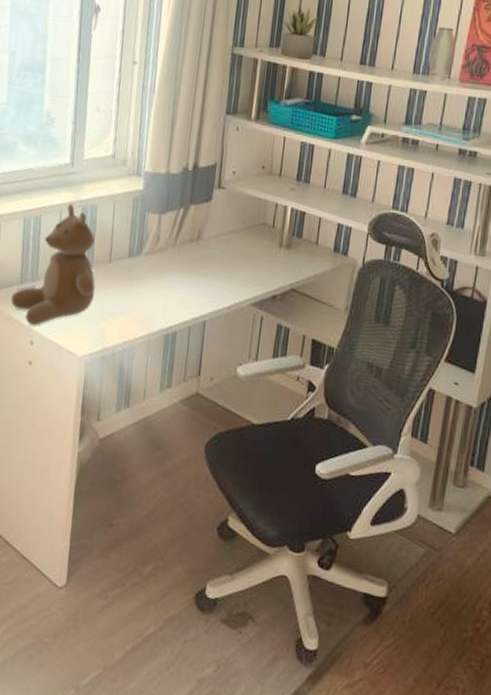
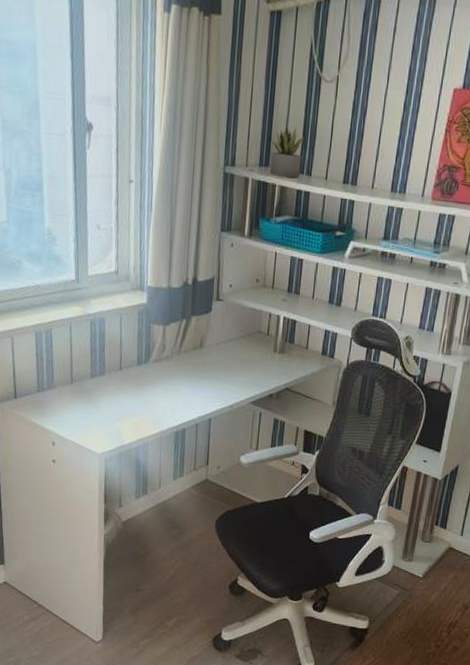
teddy bear: present [11,203,95,326] -> none [30,317,108,429]
vase: present [428,27,456,82] -> none [404,147,429,200]

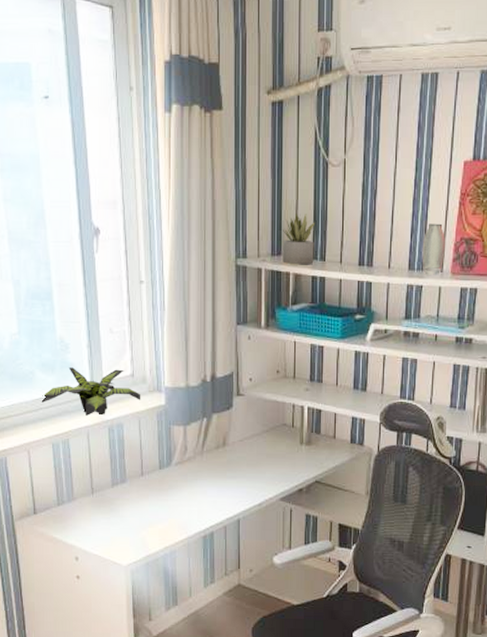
plant: none [26,259,124,308] -> present [41,367,141,416]
vase: none [404,147,429,200] -> present [422,223,445,276]

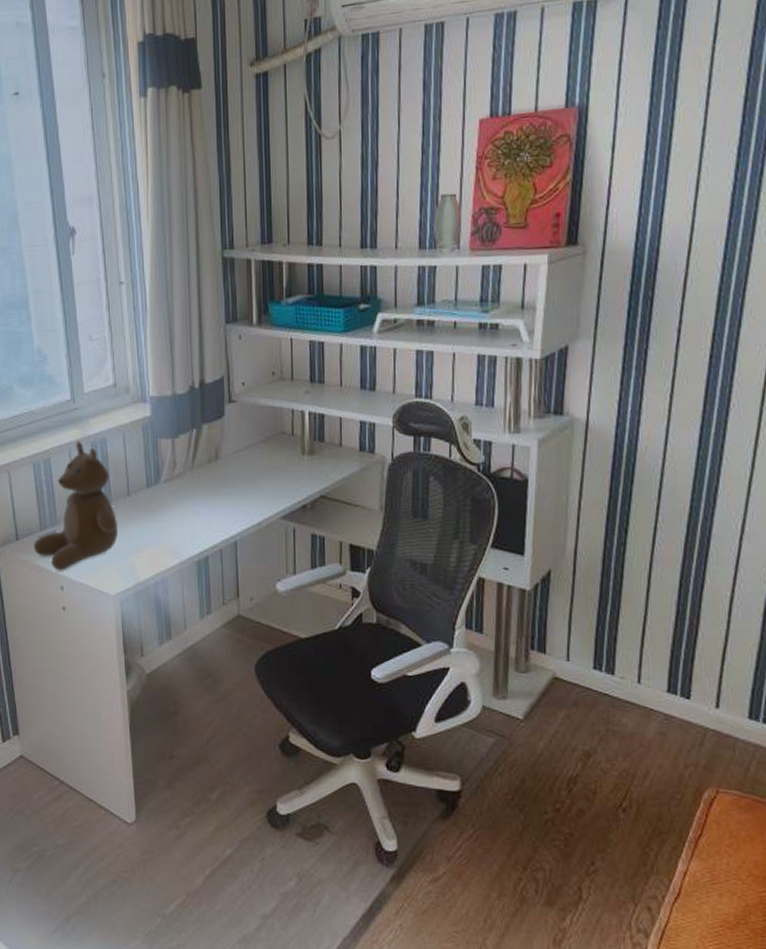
plant: present [41,367,141,416] -> none [20,379,125,431]
teddy bear: none [50,424,131,543] -> present [33,441,118,571]
succulent plant: present [283,213,316,265] -> none [273,194,310,252]

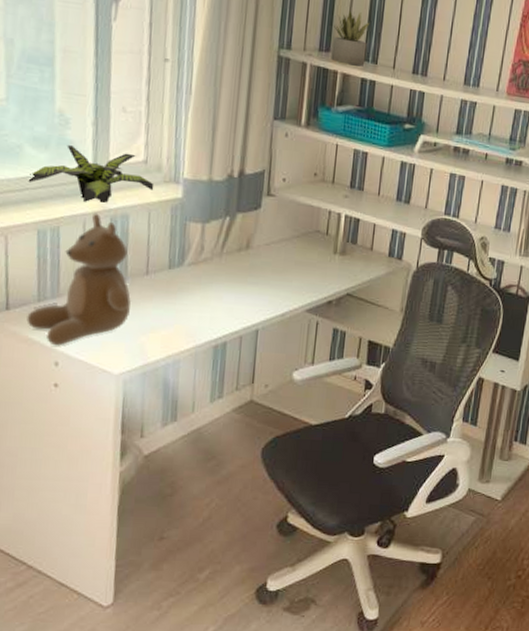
plant: none [20,379,125,431] -> present [28,145,154,203]
succulent plant: none [273,194,310,252] -> present [331,9,370,66]
vase: present [434,193,461,255] -> none [478,40,504,95]

